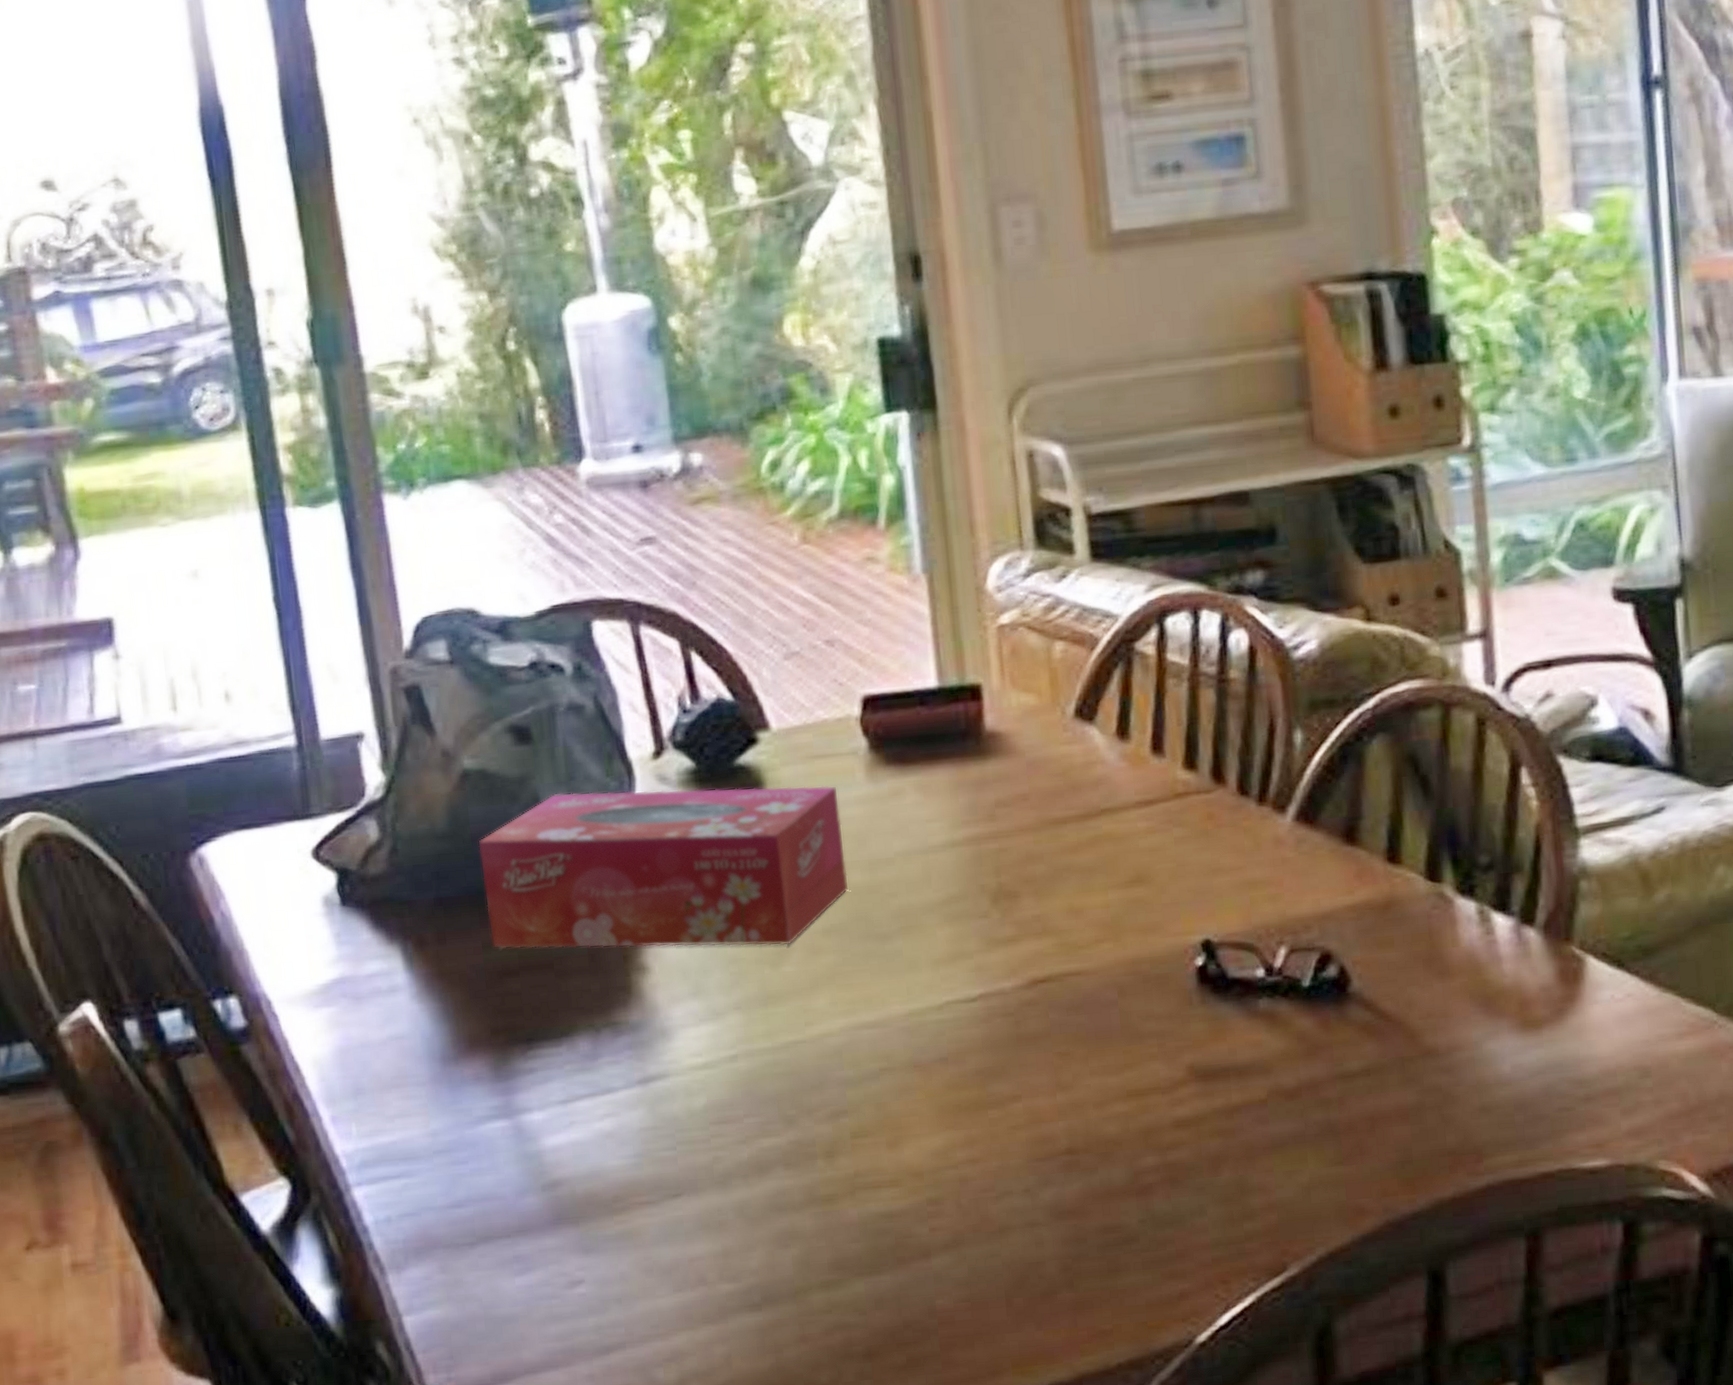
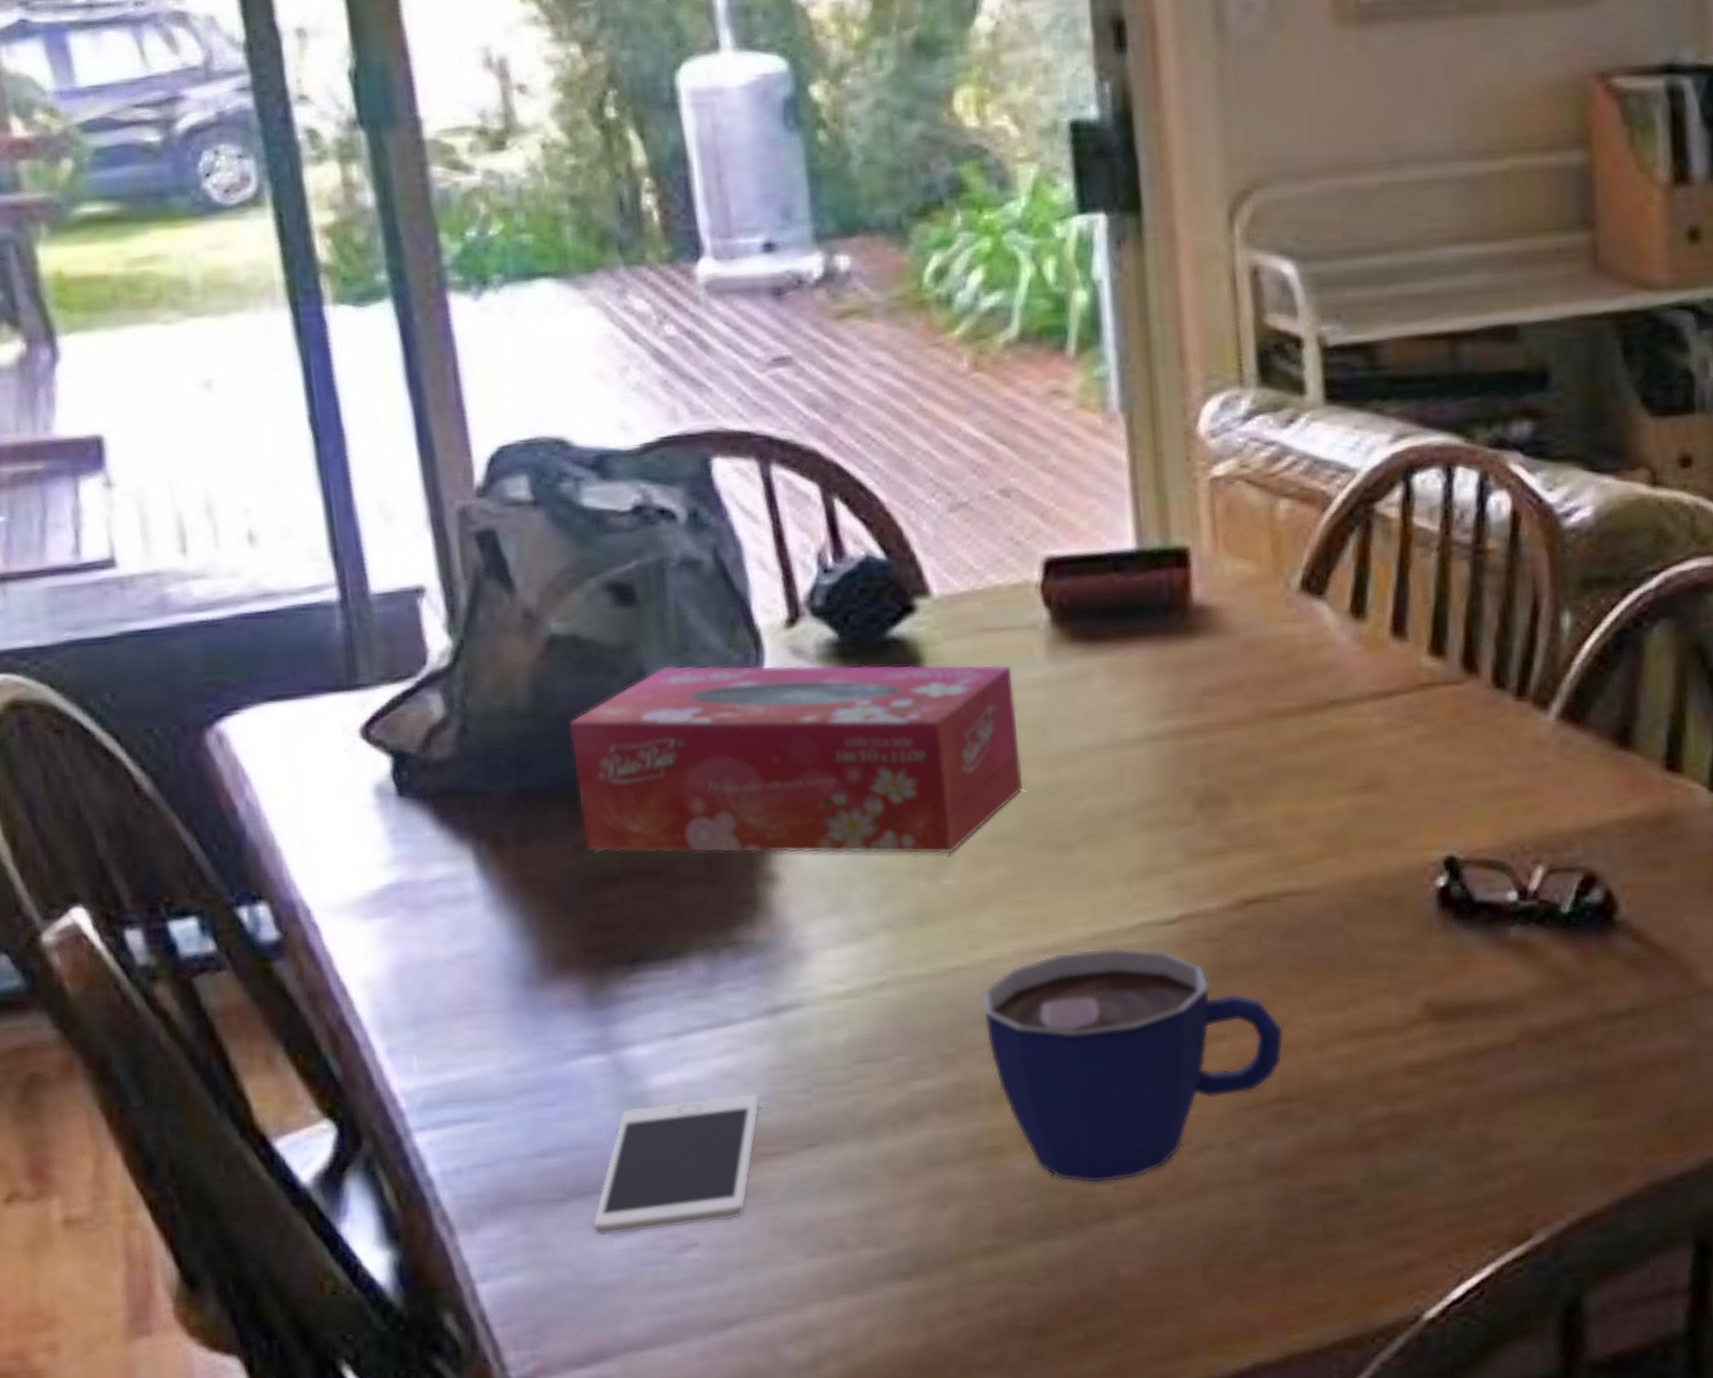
cell phone: none [497,1151,635,1275] -> present [592,1093,761,1236]
cup: none [816,1022,1071,1226] -> present [981,947,1285,1184]

